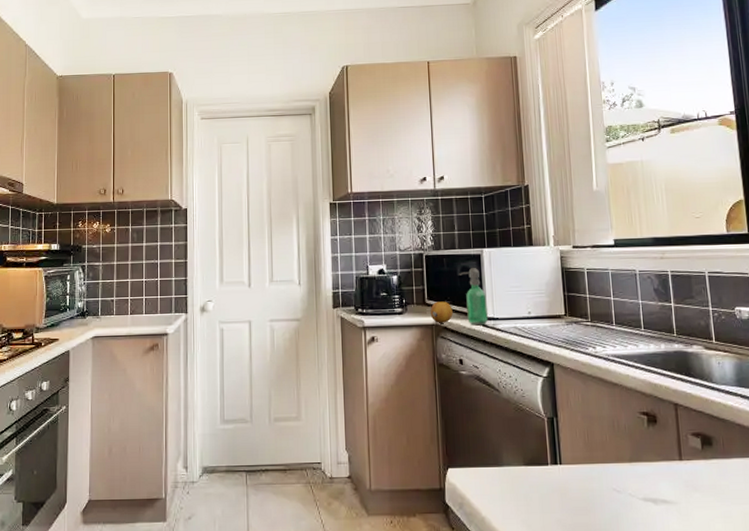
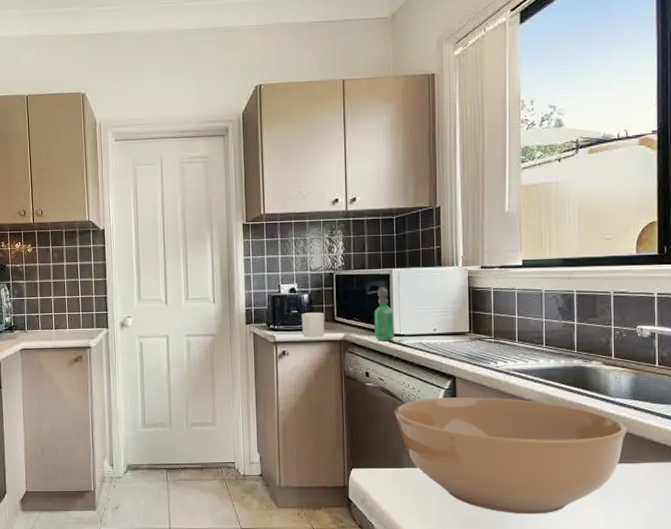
mug: none [390,295,416,322] -> present [301,313,325,338]
fruit: present [430,301,453,323] -> none [339,318,361,339]
bowl: none [490,385,737,519] -> present [394,397,628,514]

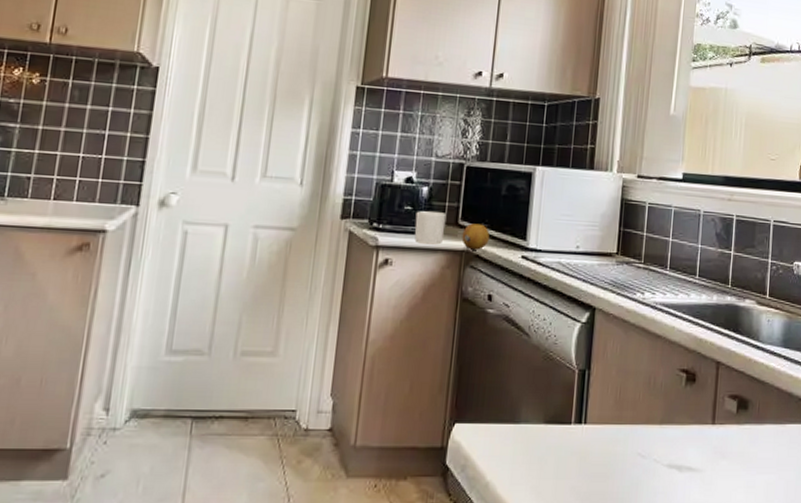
fruit: none [339,318,361,339] -> present [461,223,490,250]
soap dispenser: present [368,286,394,342] -> none [503,186,532,257]
bowl: present [394,397,628,514] -> none [517,333,776,487]

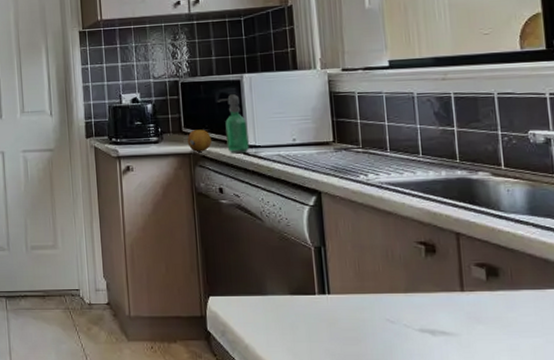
mug: present [414,211,447,245] -> none [145,123,172,151]
soap dispenser: none [503,186,532,257] -> present [217,93,249,154]

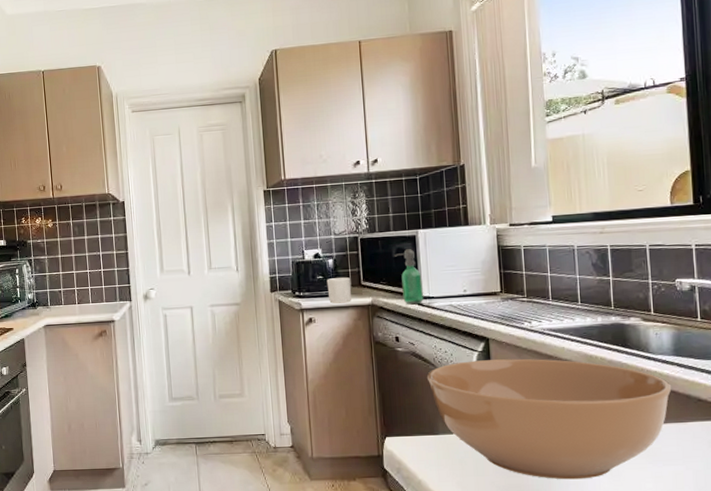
mug: none [145,123,172,151] -> present [327,277,352,304]
fruit: present [187,129,212,152] -> none [366,282,389,304]
bowl: none [253,214,527,350] -> present [426,358,672,480]

